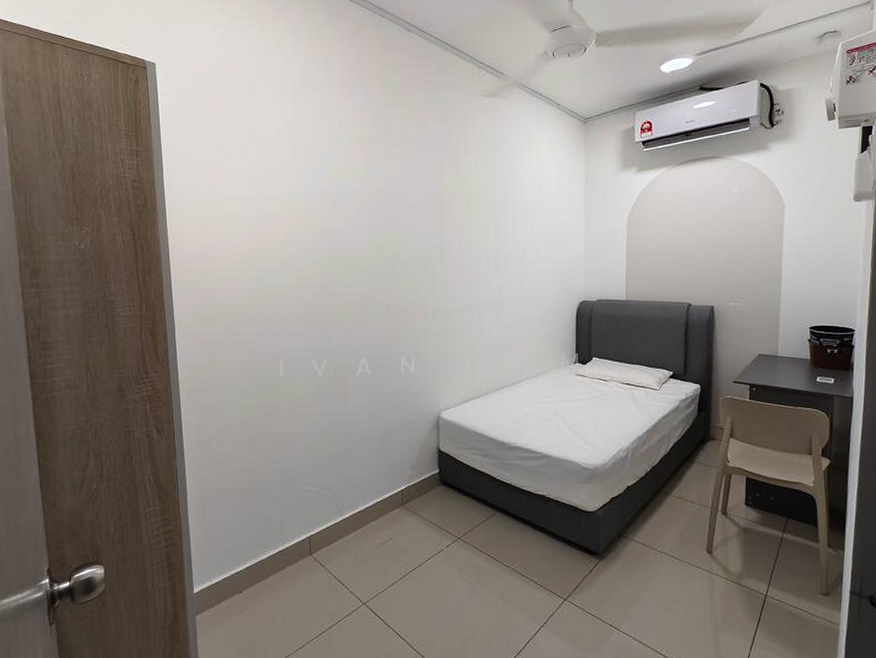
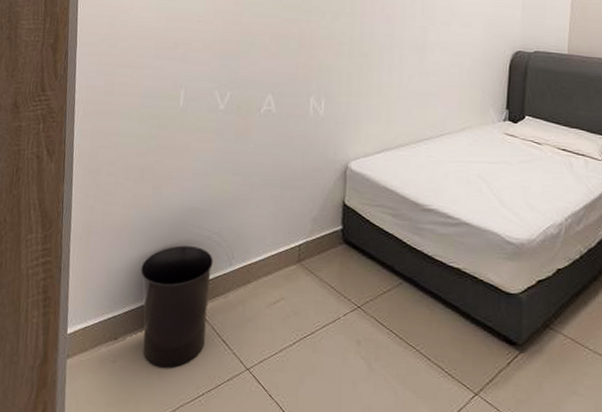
waste bin: none [258,502,324,612] -> present [141,245,213,368]

